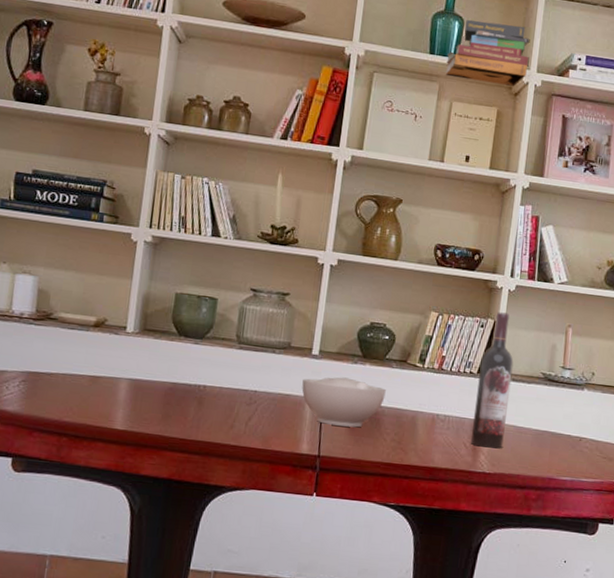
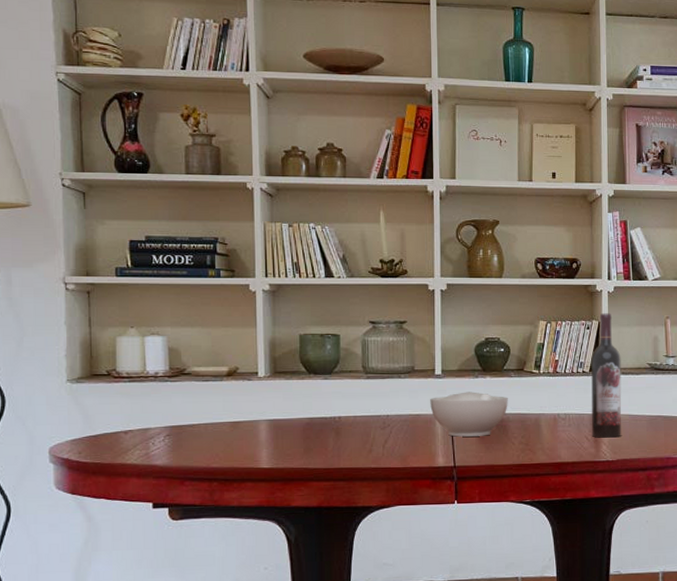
books: present [445,20,530,86] -> none [522,44,599,102]

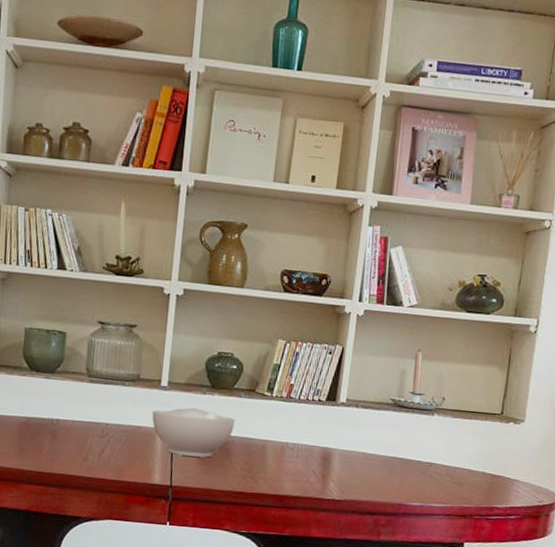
wine bottle: present [591,313,622,438] -> none [319,338,363,476]

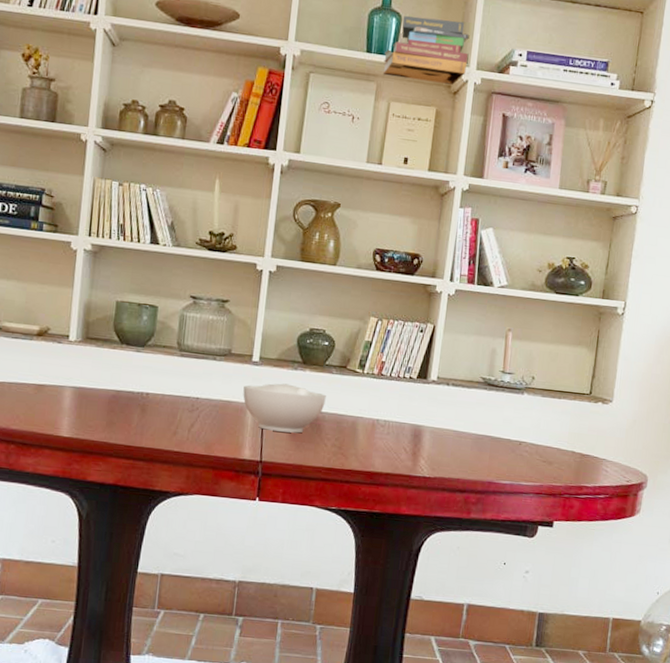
books: none [289,28,377,98] -> present [382,16,469,85]

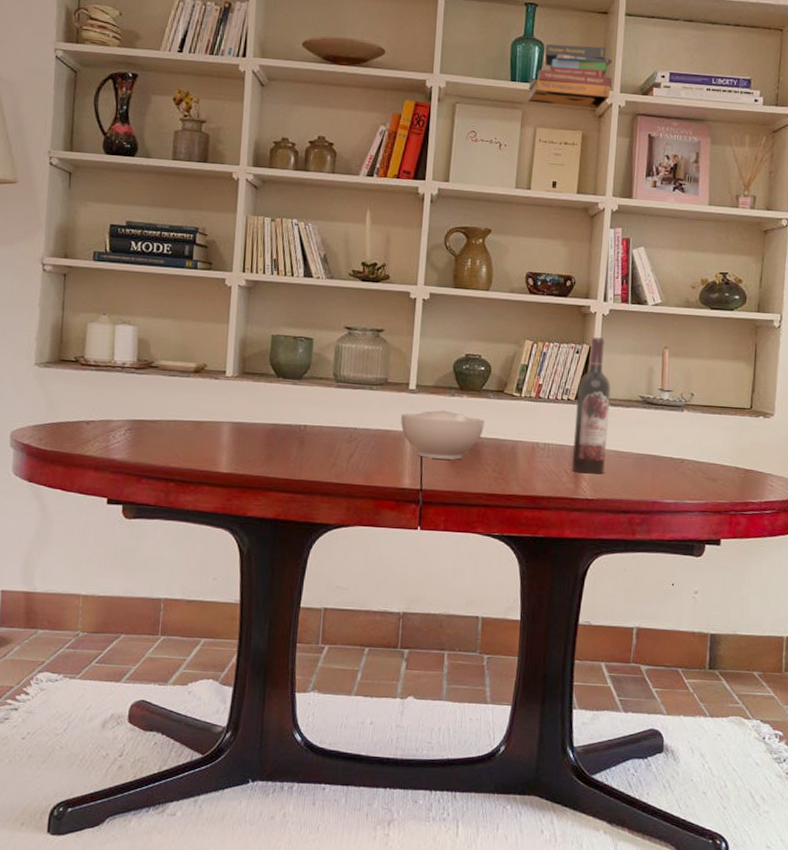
wine bottle: none [410,316,454,453] -> present [571,337,611,474]

